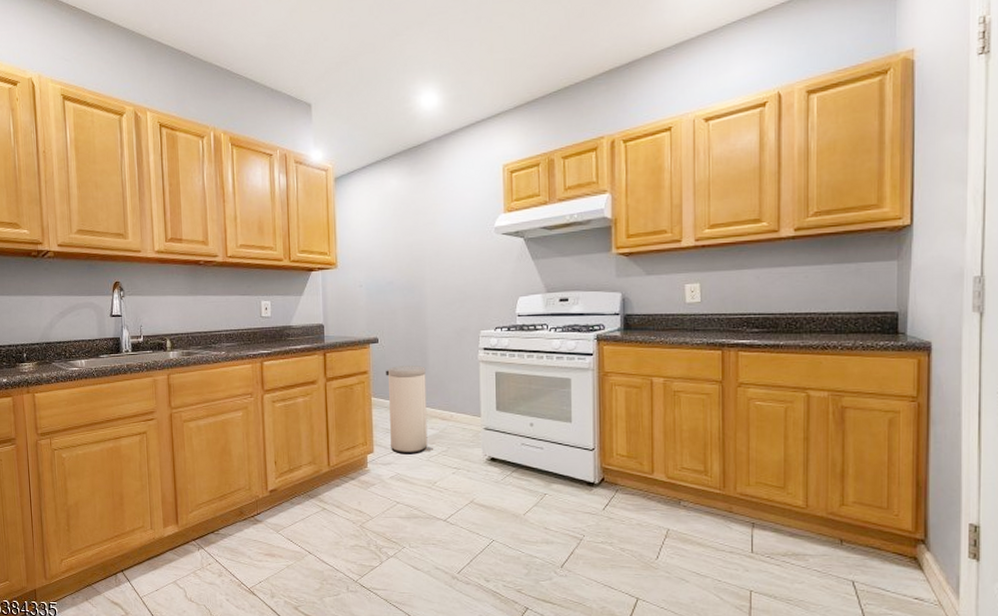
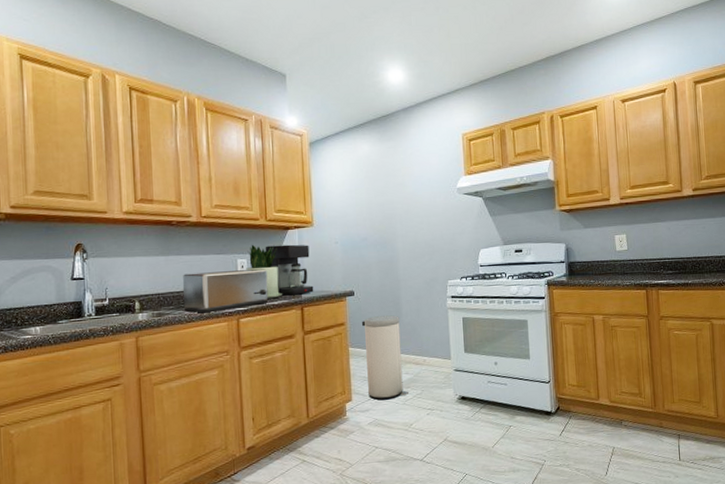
toaster: none [209,312,292,354] -> present [182,269,269,313]
planter: none [269,286,305,343] -> present [246,244,282,299]
coffee maker: none [288,287,337,340] -> present [265,244,314,296]

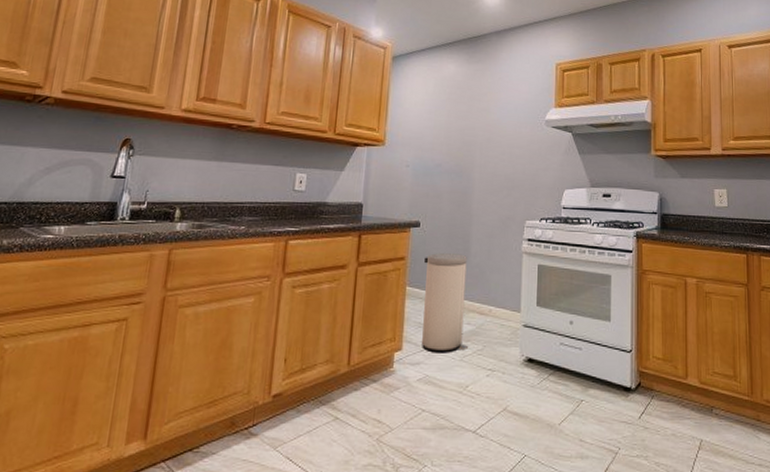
toaster: present [182,269,269,313] -> none [228,183,327,230]
planter: present [246,244,282,299] -> none [304,158,342,222]
coffee maker: present [265,244,314,296] -> none [328,161,377,220]

